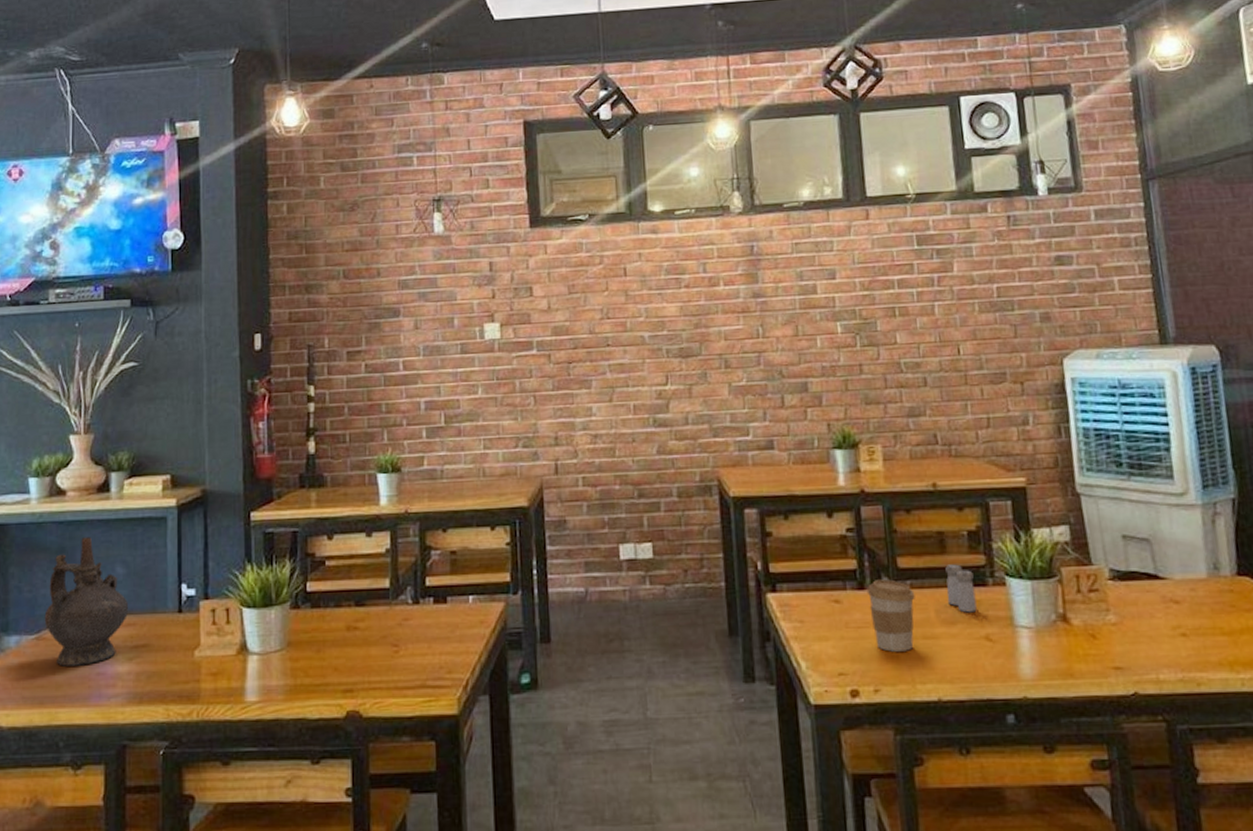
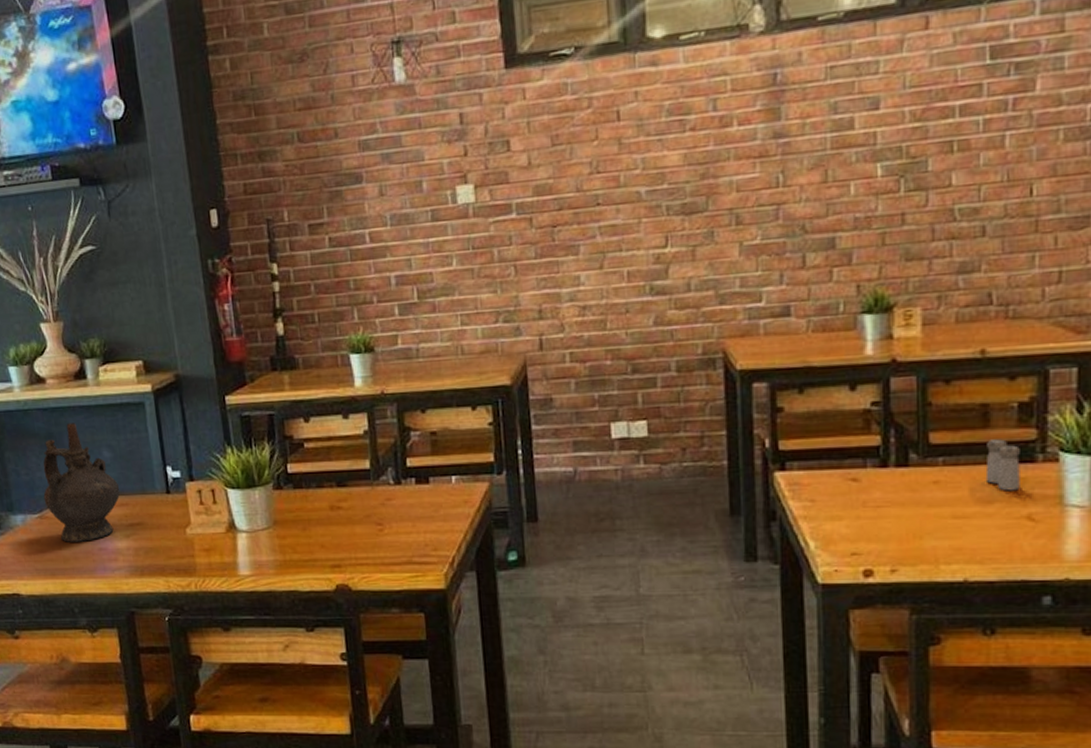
coffee cup: present [866,579,915,652] -> none [890,456,947,532]

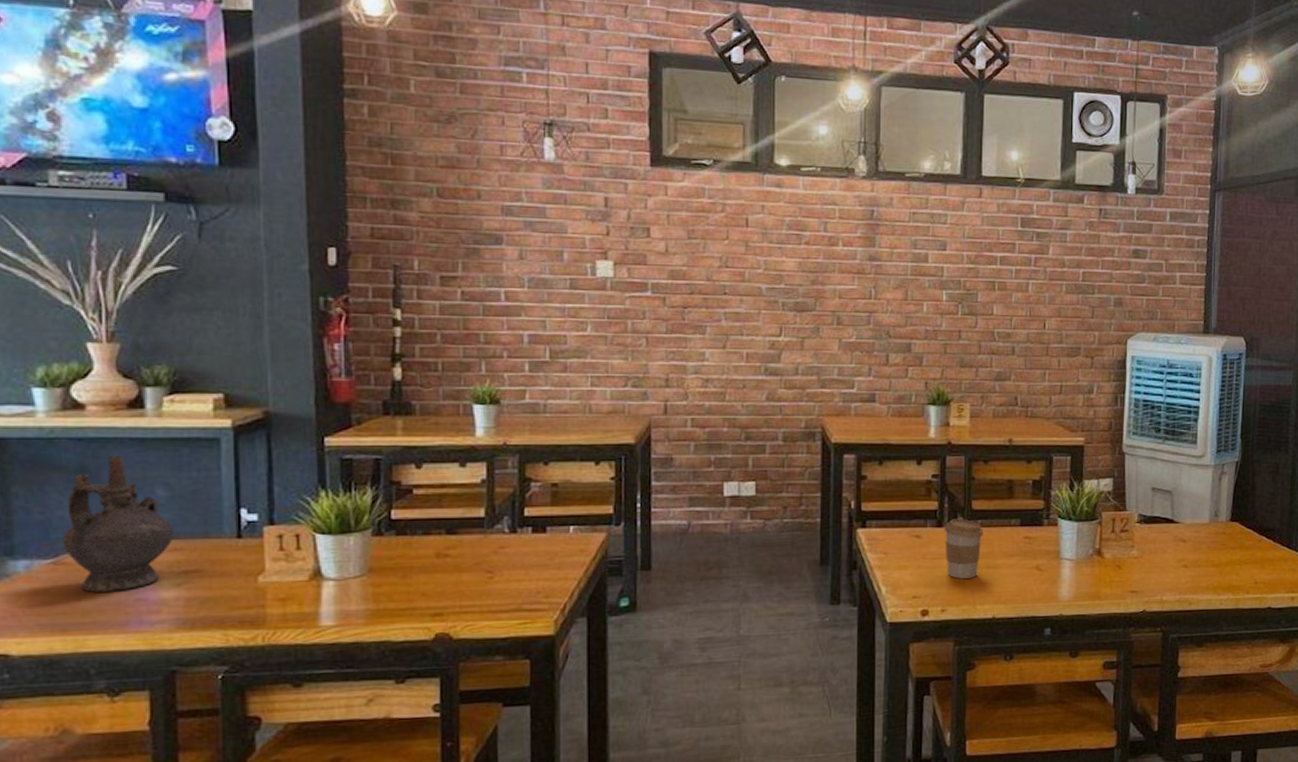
coffee cup: none [890,456,947,532] -> present [944,519,984,579]
salt and pepper shaker: present [985,439,1020,491] -> none [1009,507,1033,547]

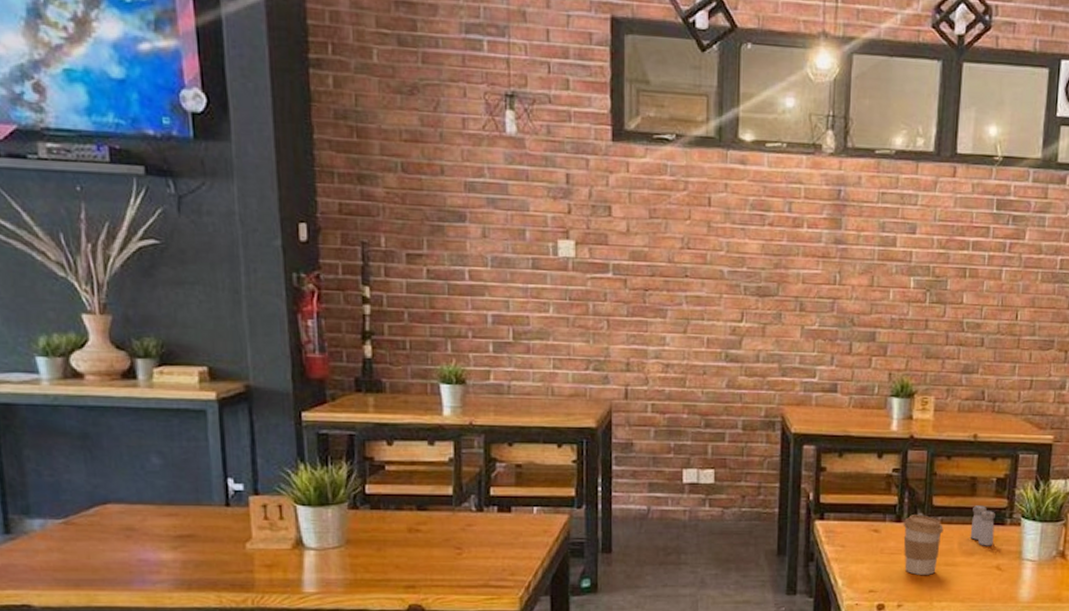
ceremonial vessel: present [62,456,175,592] -> none [71,424,170,552]
salt and pepper shaker: none [1009,507,1033,547] -> present [970,505,995,546]

